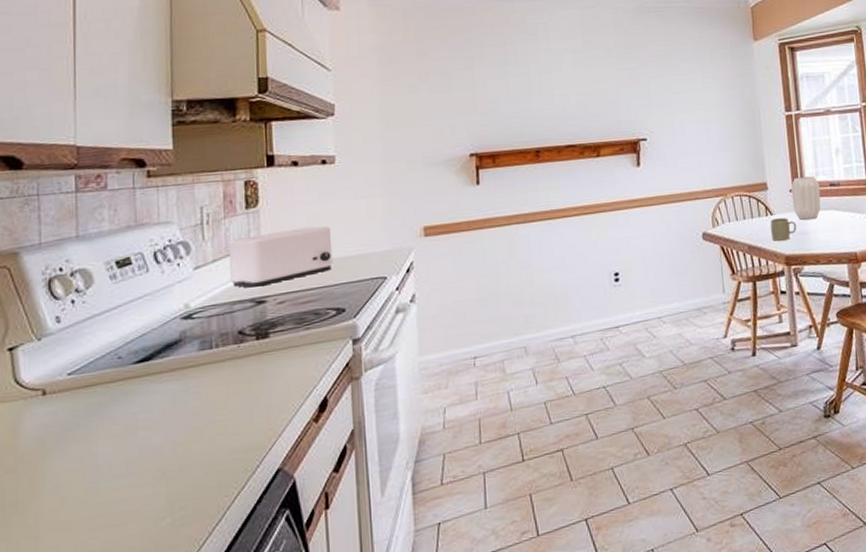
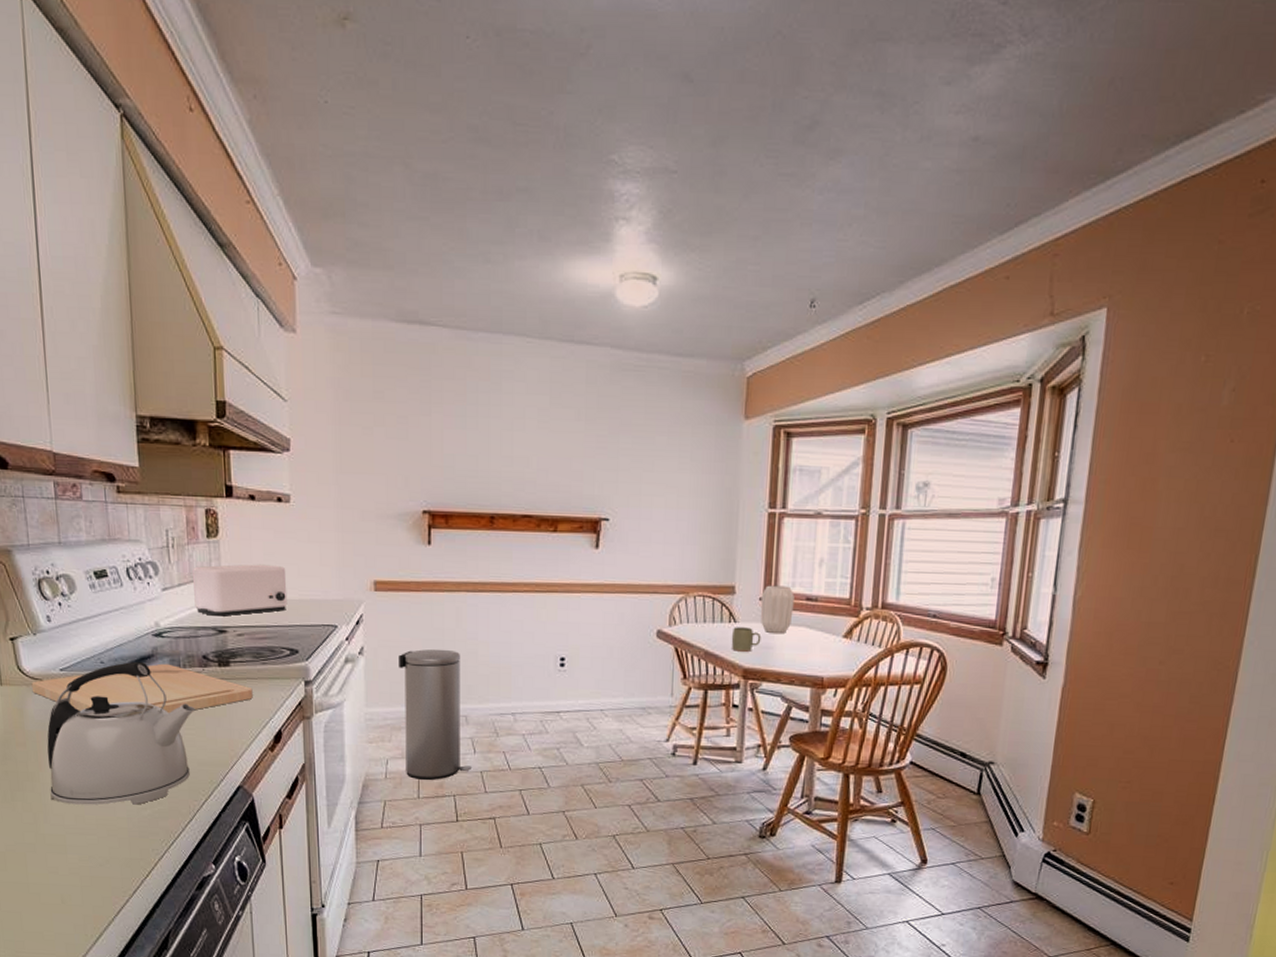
cutting board: none [30,346,295,418] -> present [31,663,253,714]
kettle: none [44,349,229,532] -> present [47,661,195,805]
pedal bin: none [452,283,536,424] -> present [399,648,473,780]

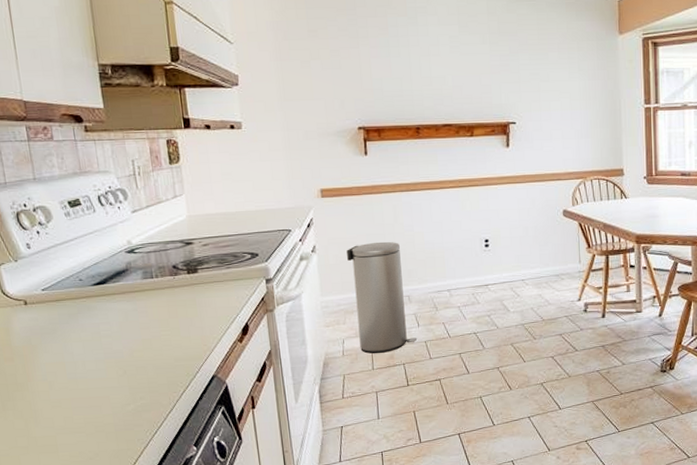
cutting board: present [31,663,253,714] -> none [15,275,221,325]
kettle: present [47,661,195,805] -> none [33,276,169,408]
toaster: present [192,564,288,616] -> none [157,182,246,231]
mug: present [731,627,761,652] -> none [624,201,648,222]
vase: present [760,585,795,634] -> none [645,165,672,205]

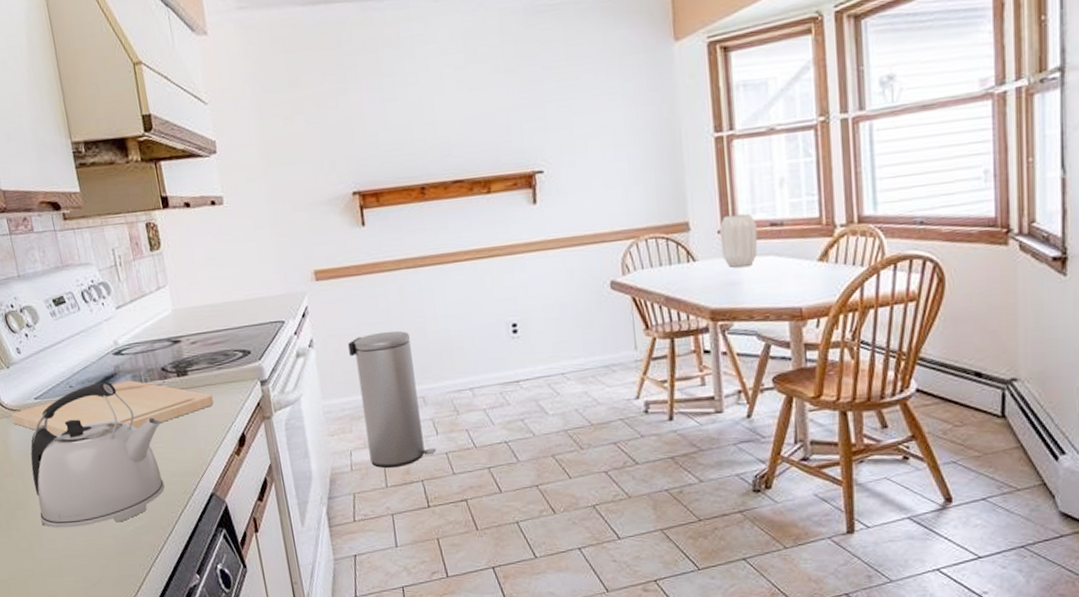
cutting board: none [15,275,221,325] -> present [11,380,214,436]
kettle: none [33,276,169,408] -> present [30,381,165,528]
vase: none [645,165,672,205] -> present [719,213,758,268]

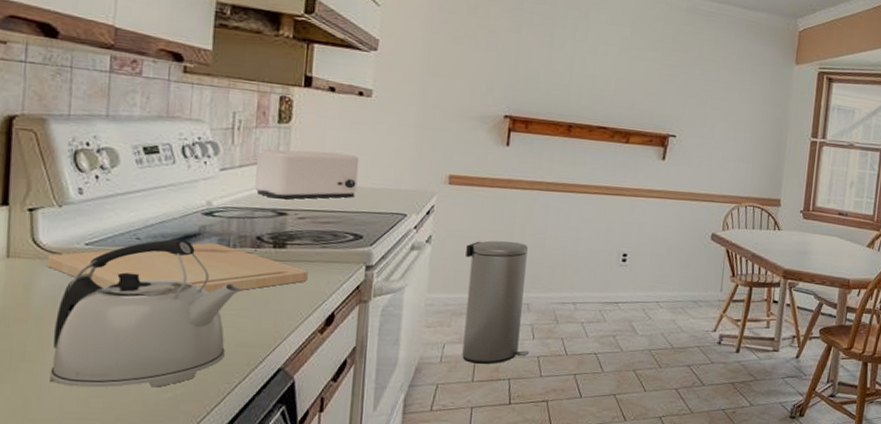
toaster: none [140,268,234,328] -> present [255,149,360,200]
vase: present [719,213,758,268] -> none [800,200,829,242]

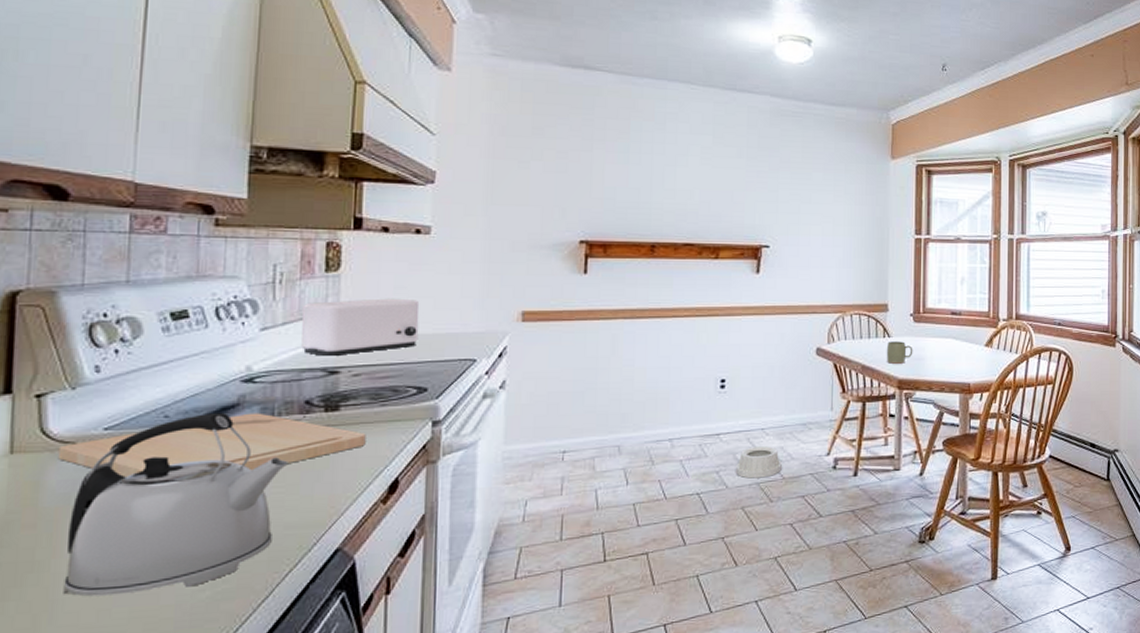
pedal bin: present [462,240,530,364] -> none [545,378,624,519]
pet bowl: none [631,317,672,346] -> present [736,446,782,479]
mug: none [774,234,800,256] -> present [886,341,913,364]

